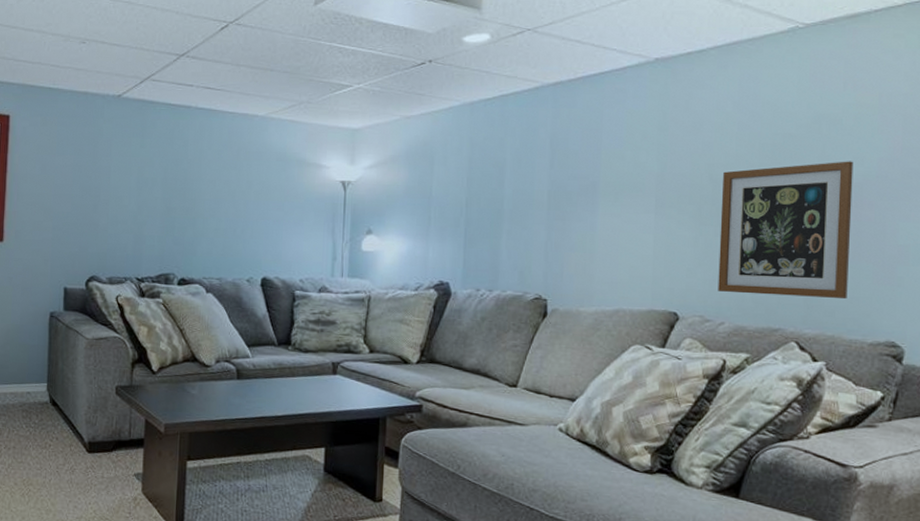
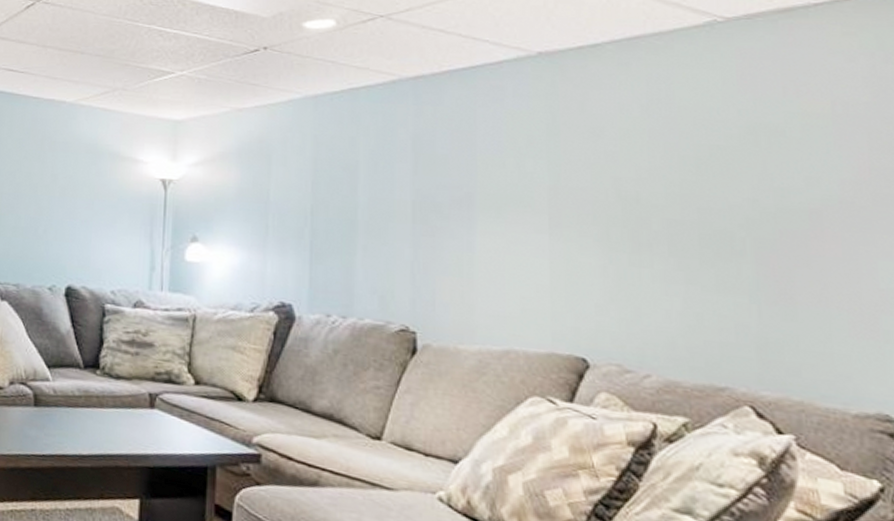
wall art: present [718,161,854,300] -> none [634,181,816,355]

